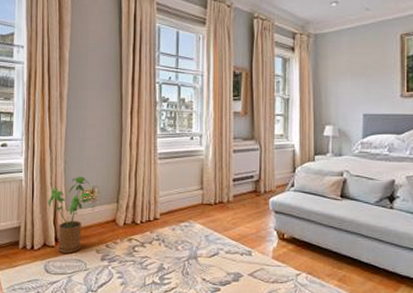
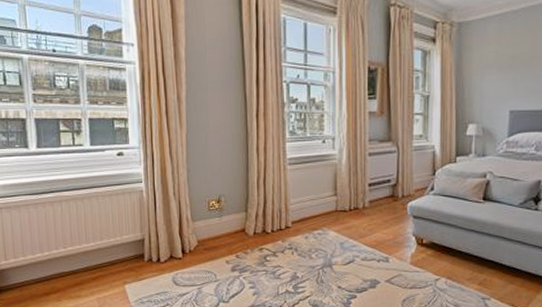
house plant: present [48,176,94,254] -> none [172,185,221,265]

